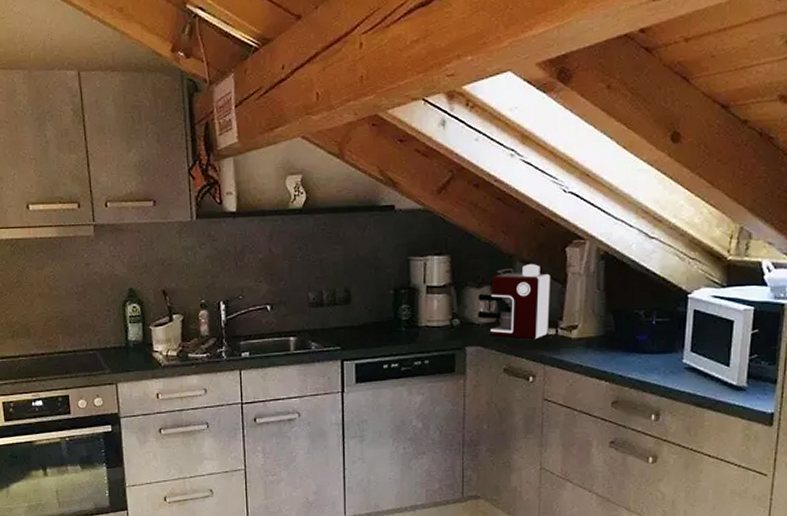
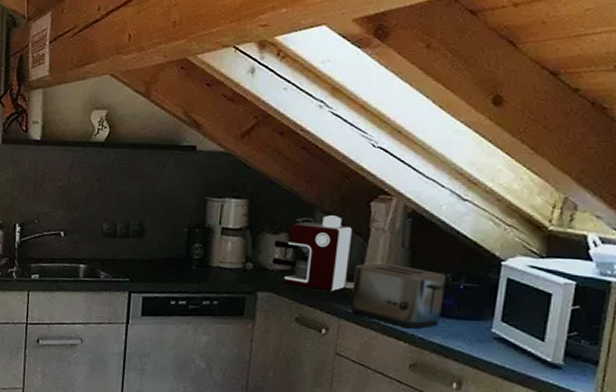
toaster: none [555,306,640,368] -> present [351,263,446,328]

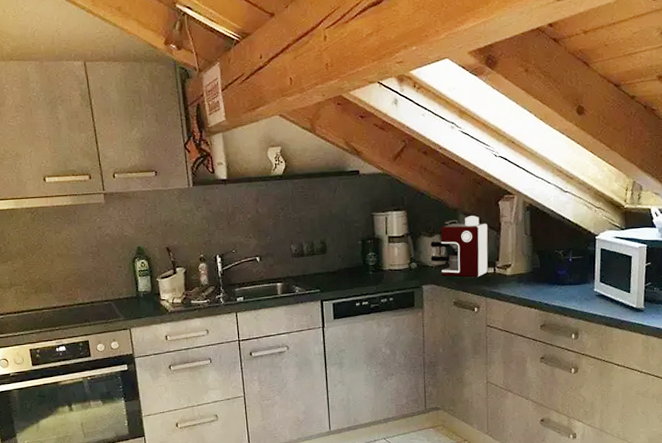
toaster: present [351,263,446,328] -> none [493,249,559,298]

